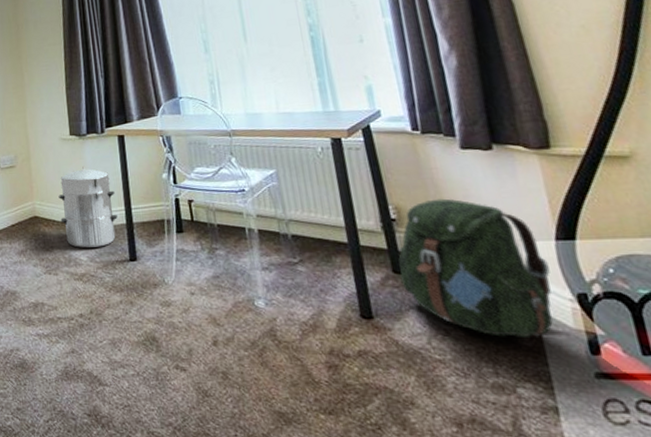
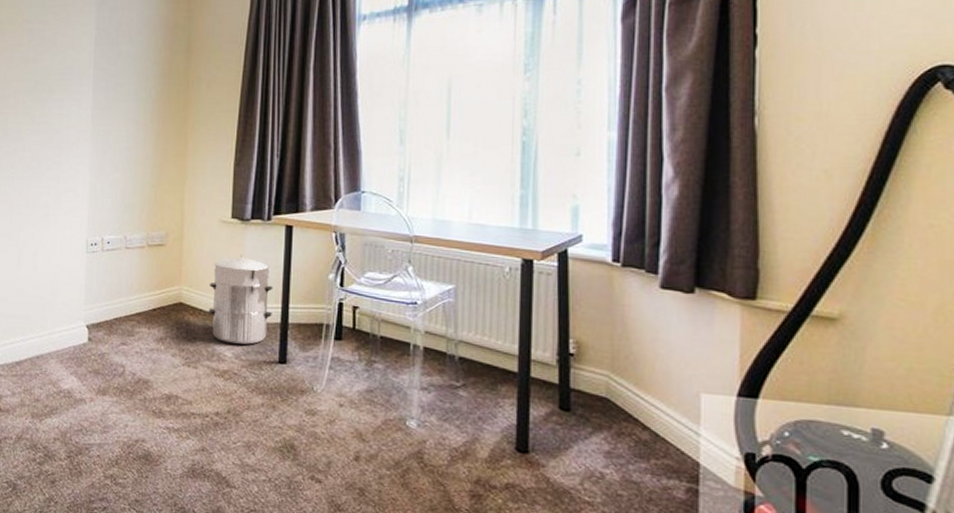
backpack: present [398,198,553,339] -> none [566,338,723,492]

